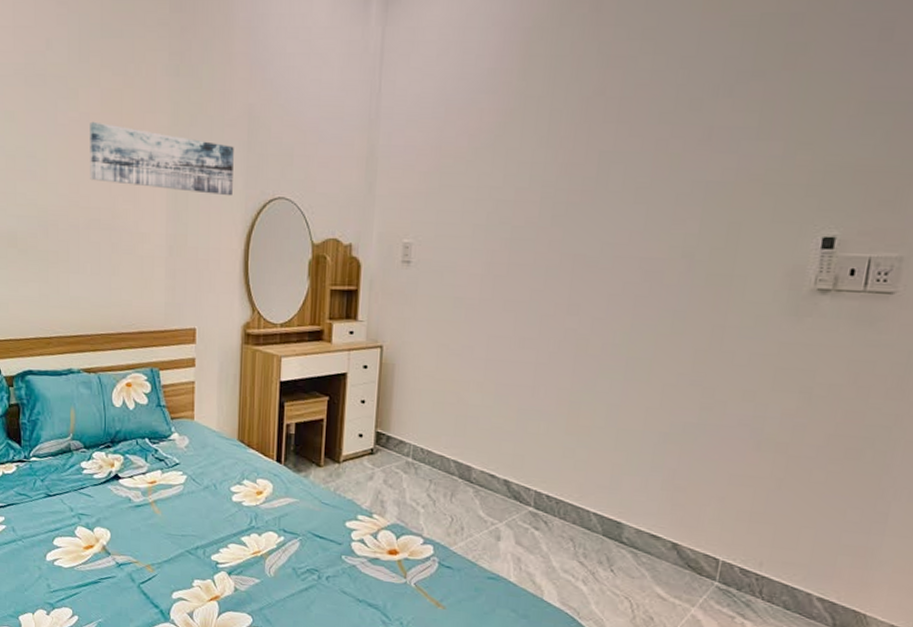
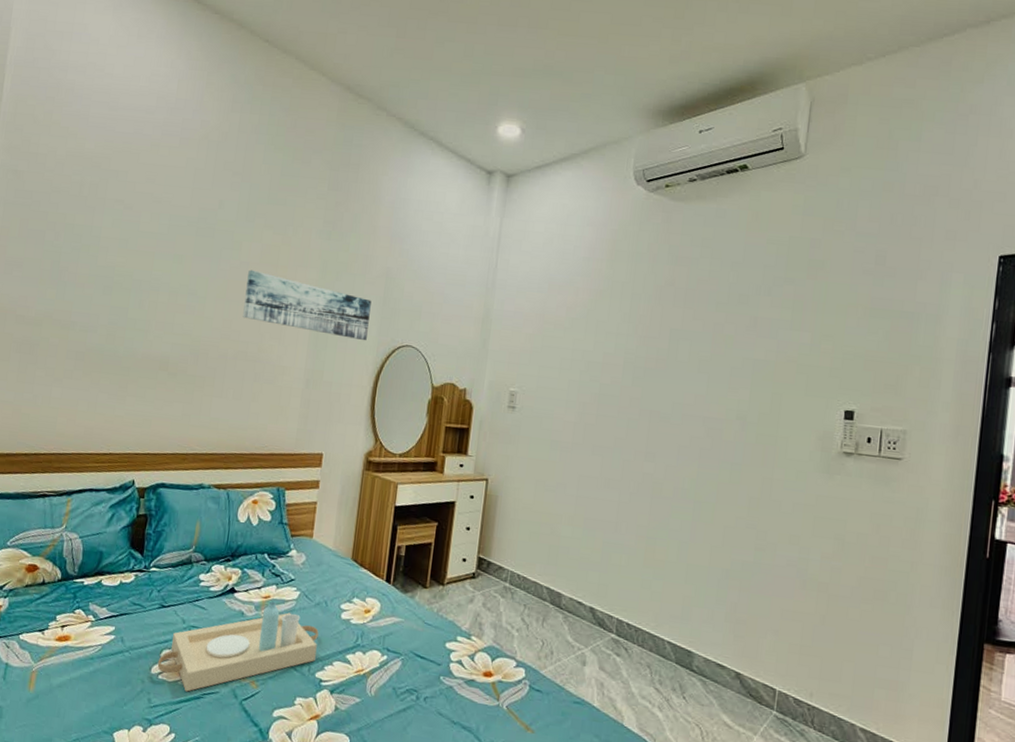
serving tray: none [51,486,210,577] -> present [157,601,319,692]

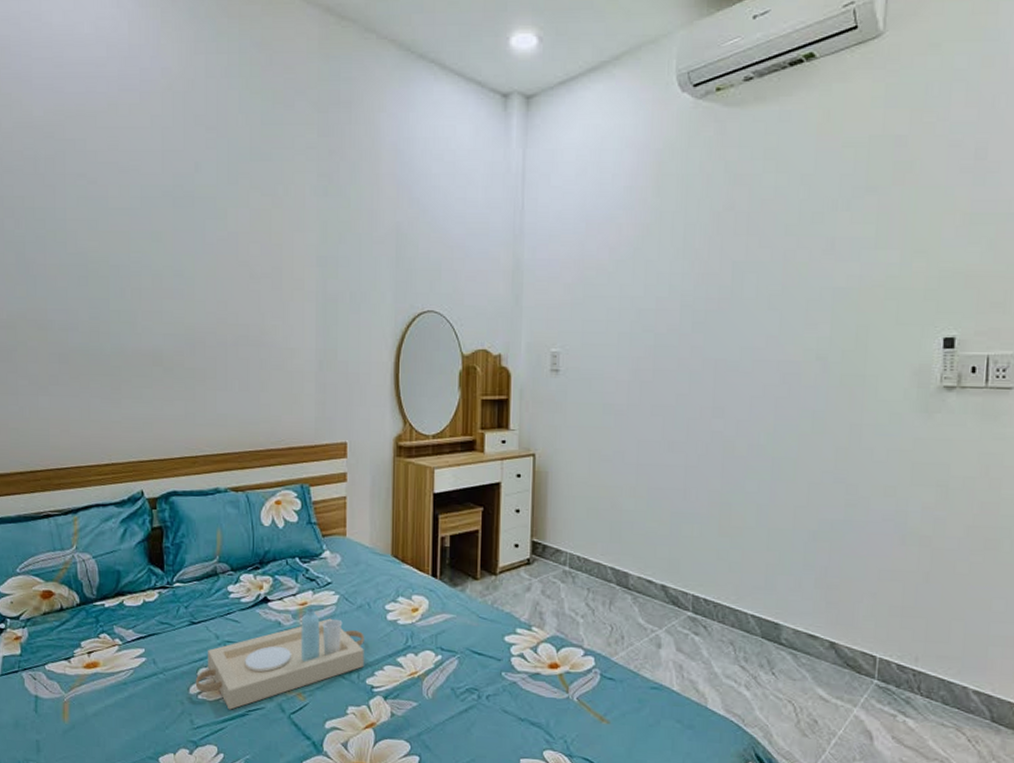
wall art: present [243,269,372,341] -> none [238,240,383,311]

